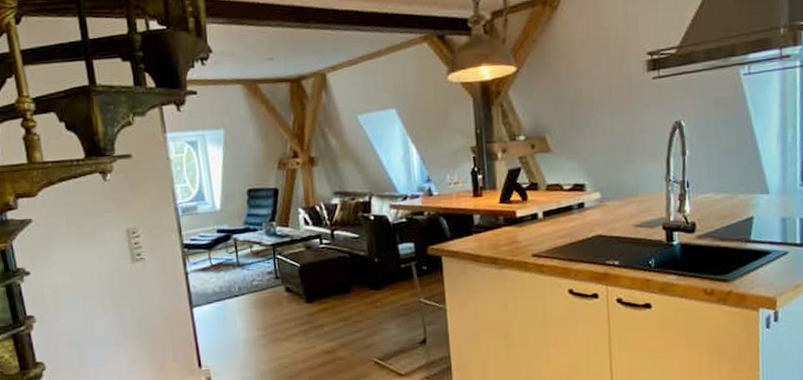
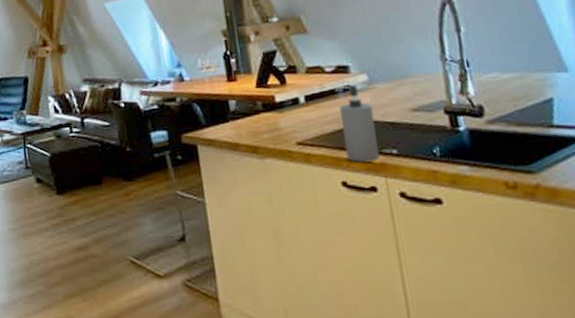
soap dispenser: none [570,202,603,272] -> present [334,85,380,162]

